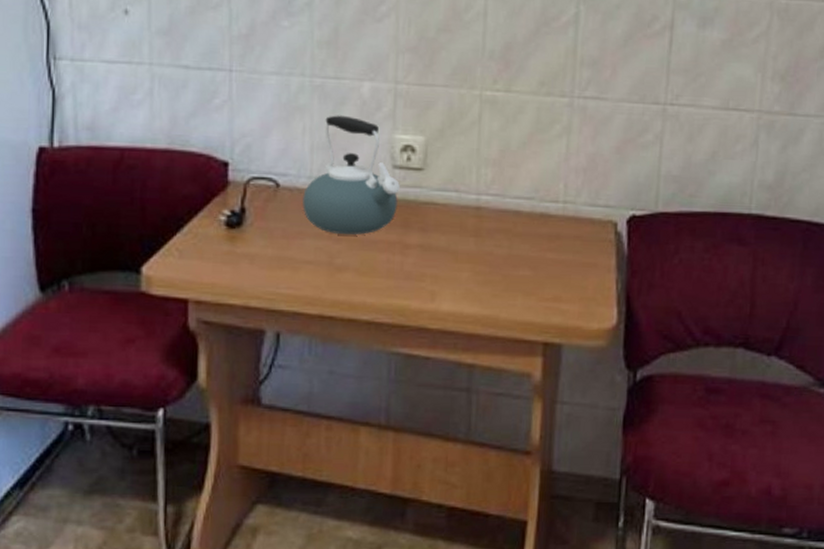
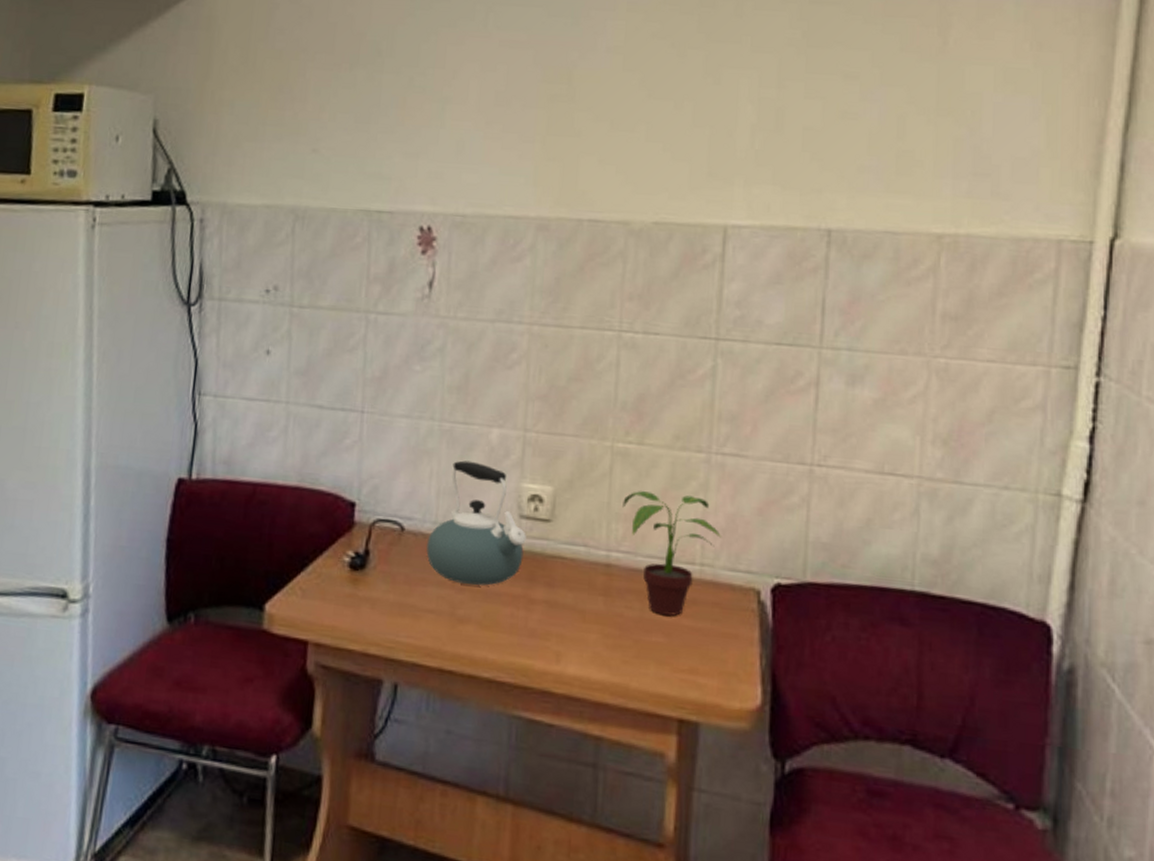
potted plant: none [491,136,584,251] -> present [622,491,722,616]

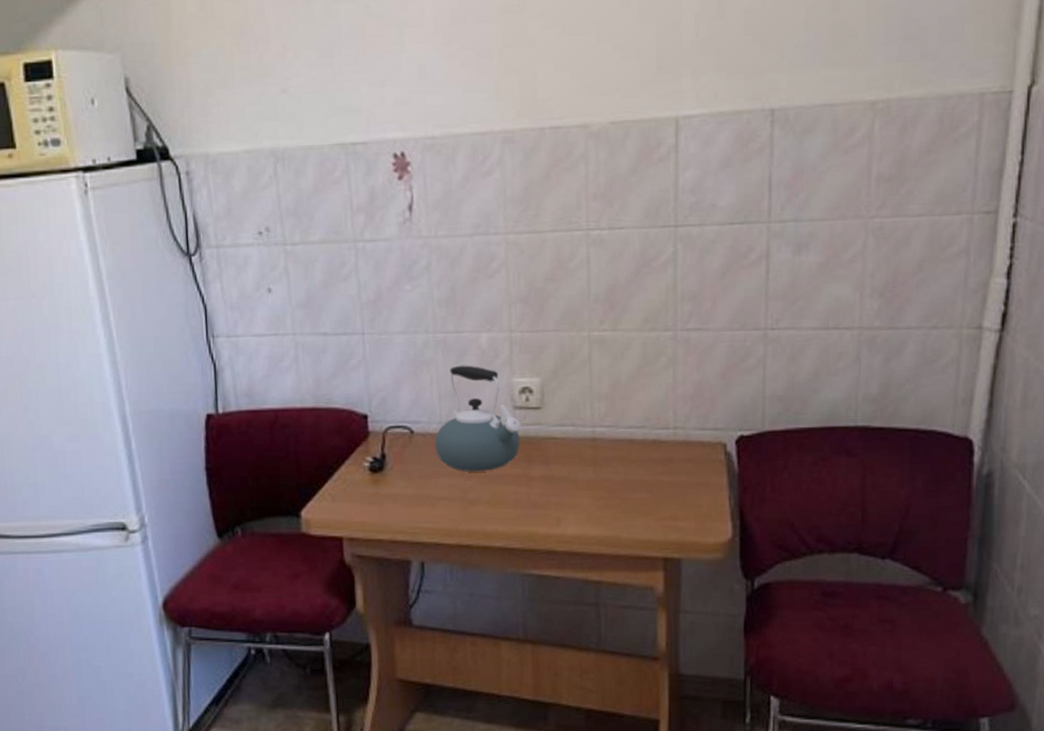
potted plant: present [622,491,722,616] -> none [602,370,691,476]

